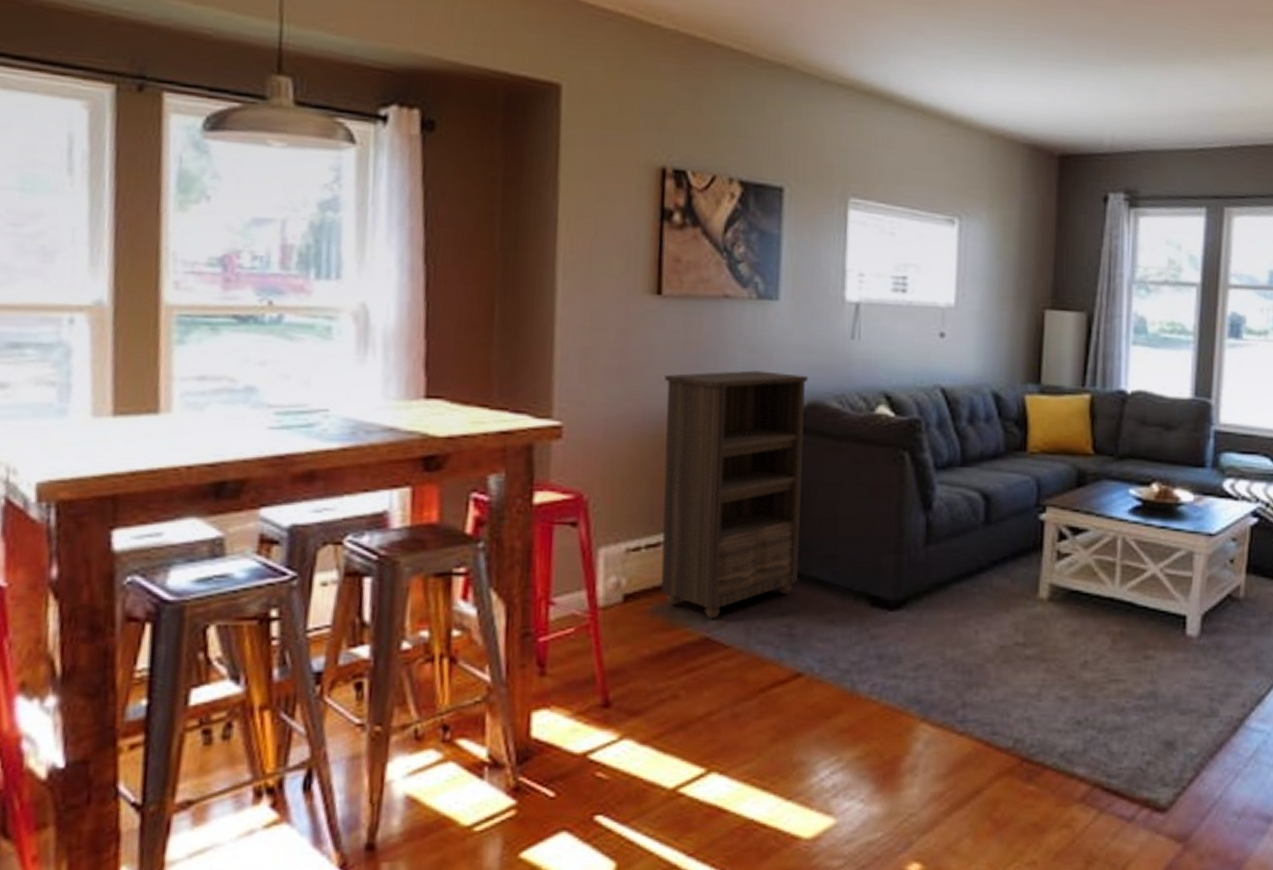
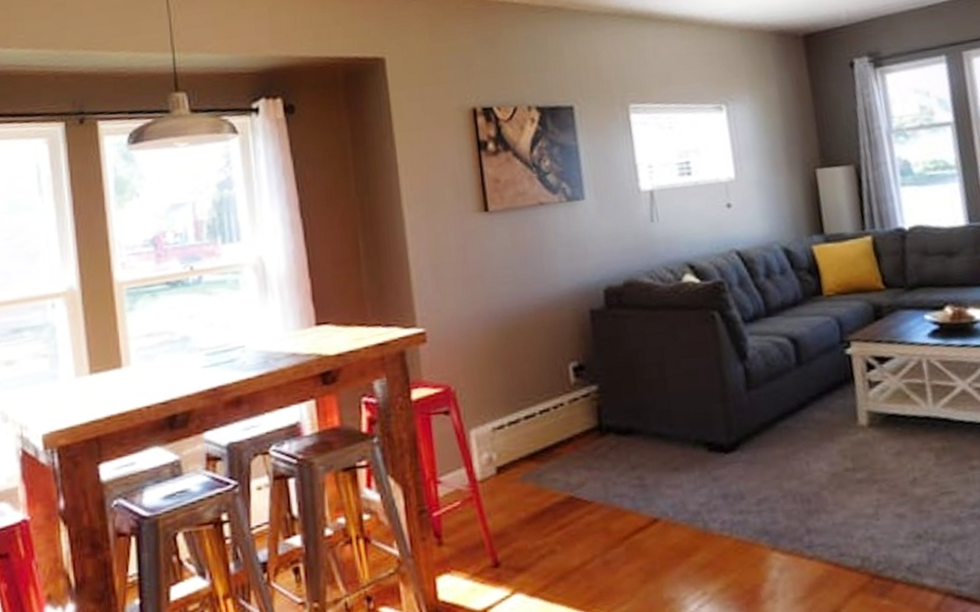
bookshelf: present [660,370,808,619] -> none [501,259,641,480]

